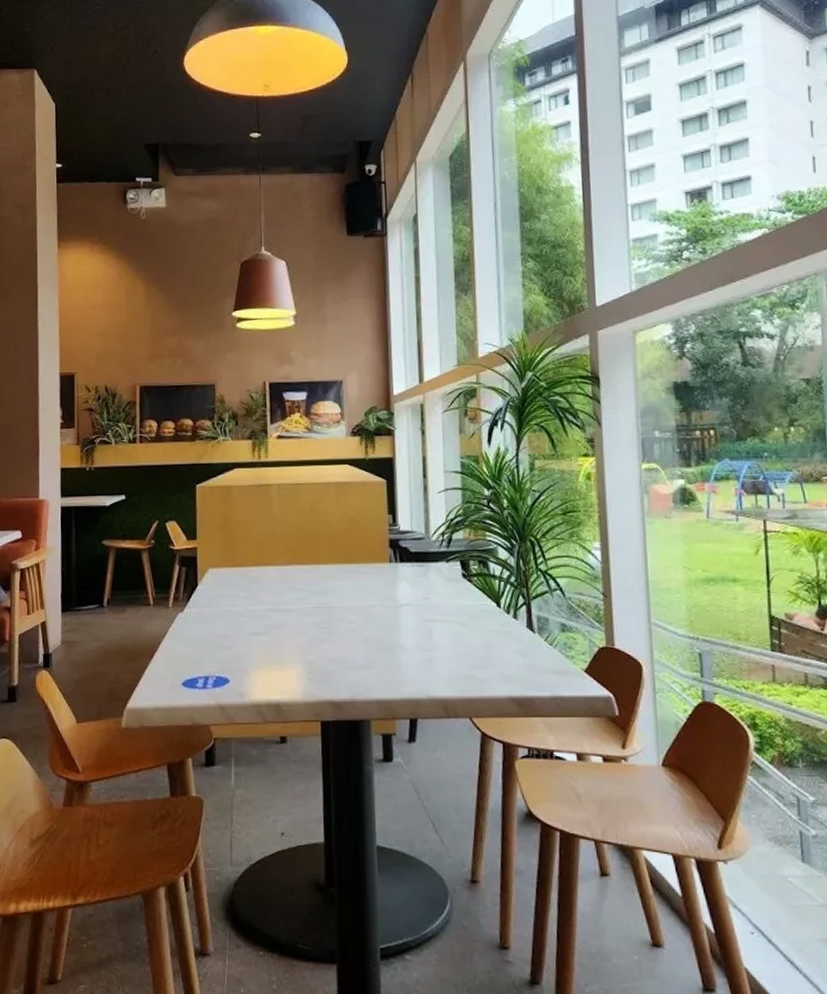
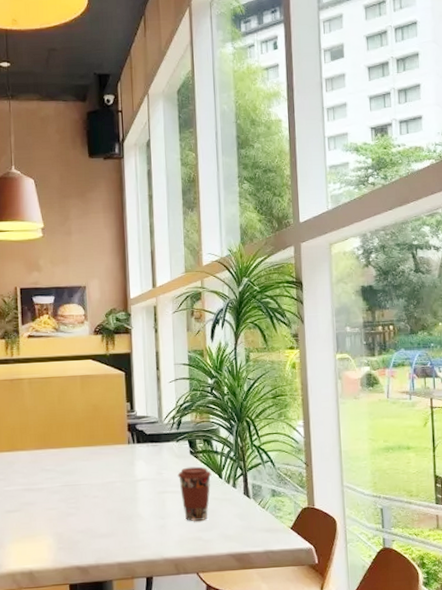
coffee cup: none [447,592,488,656] -> present [177,466,212,521]

